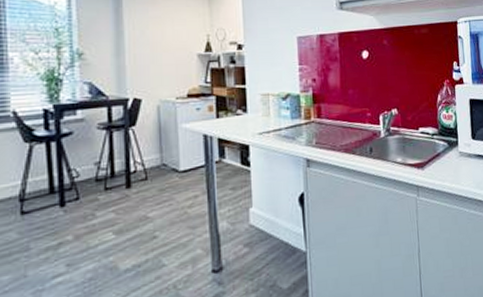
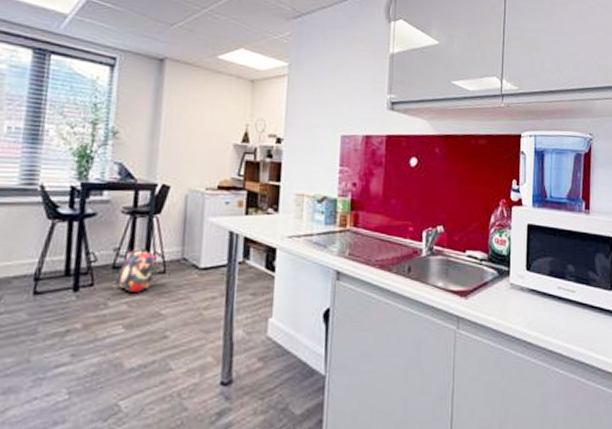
backpack: none [99,159,137,201] -> present [114,248,157,292]

